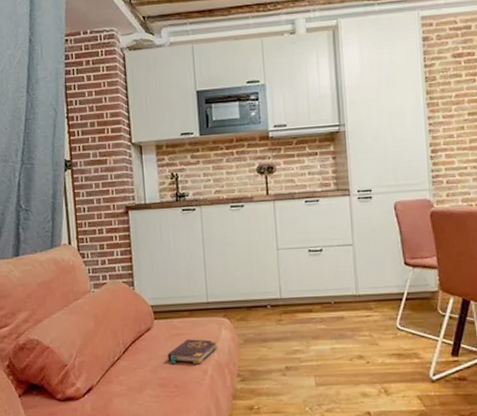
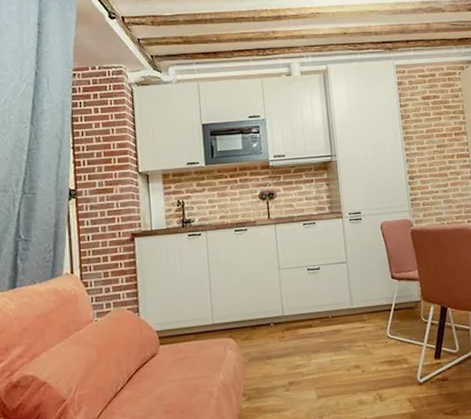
book: present [168,339,218,364] -> none [173,361,224,389]

